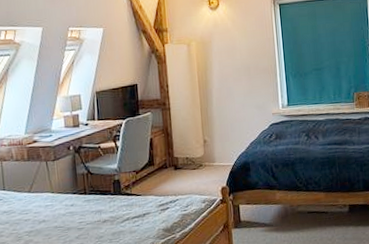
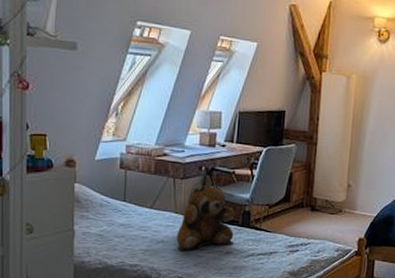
teddy bear: none [56,161,108,227] -> present [176,184,236,251]

